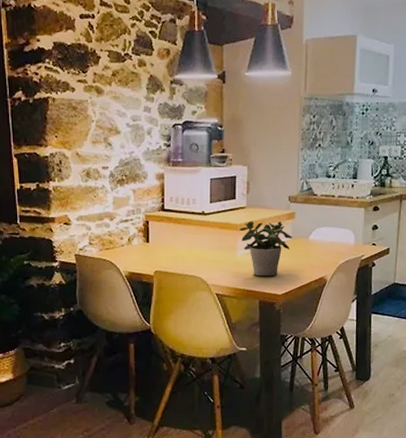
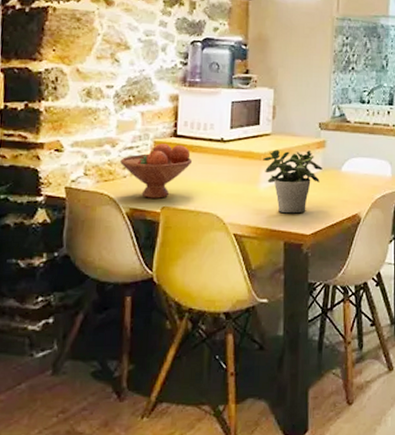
fruit bowl: none [118,217,178,264] -> present [120,143,192,199]

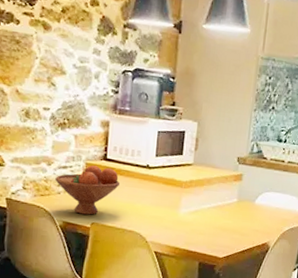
potted plant: present [263,150,323,214] -> none [184,179,238,239]

